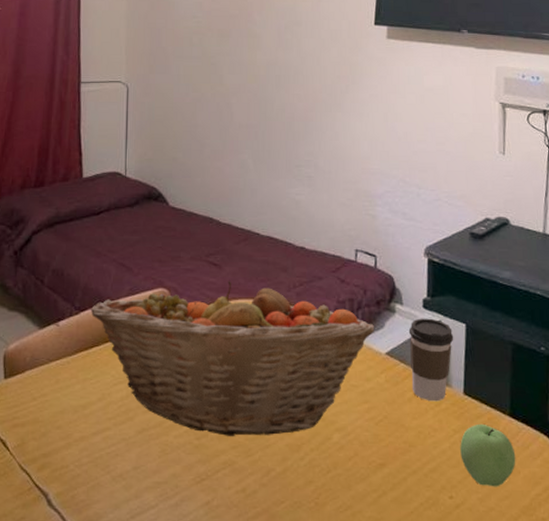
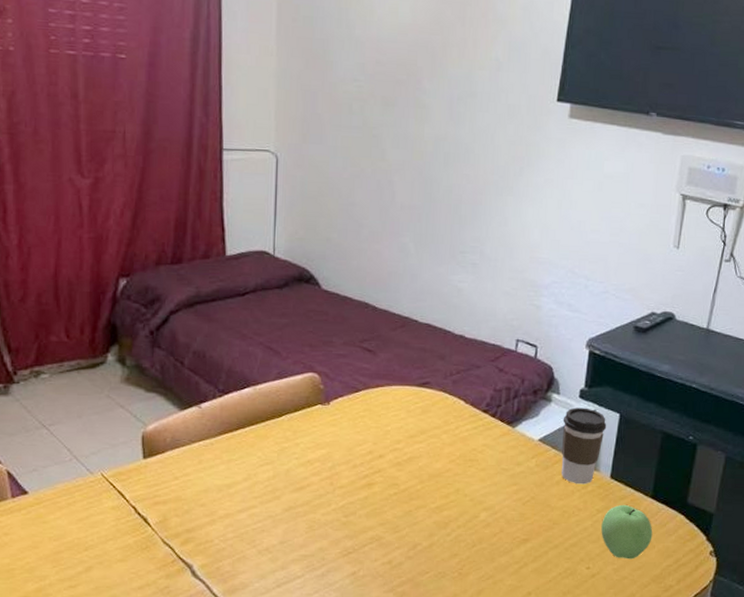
fruit basket: present [90,281,374,436] -> none [235,367,529,514]

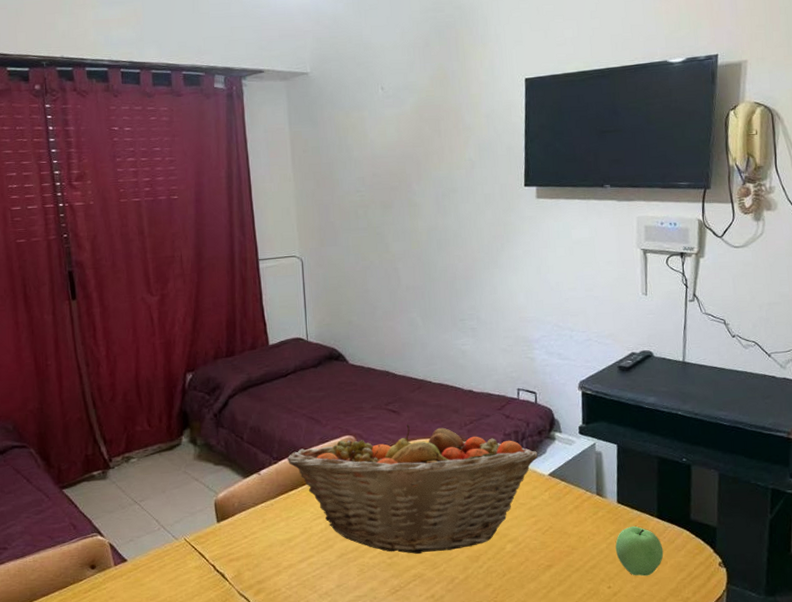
fruit basket: none [235,367,529,514] -> present [287,424,537,554]
coffee cup: present [561,407,607,485] -> none [567,442,607,512]

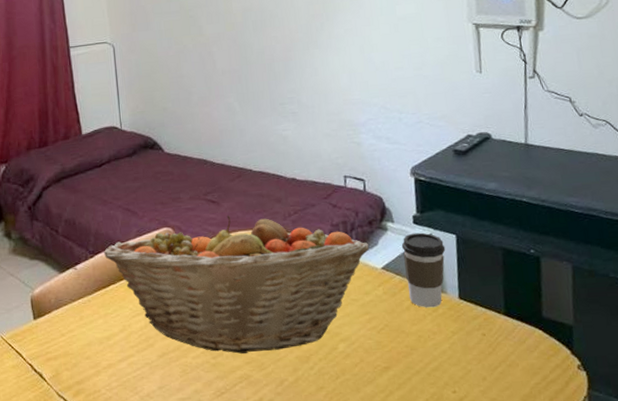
coffee cup: none [567,442,607,512] -> present [401,232,446,308]
apple: present [615,526,664,576] -> none [459,325,514,380]

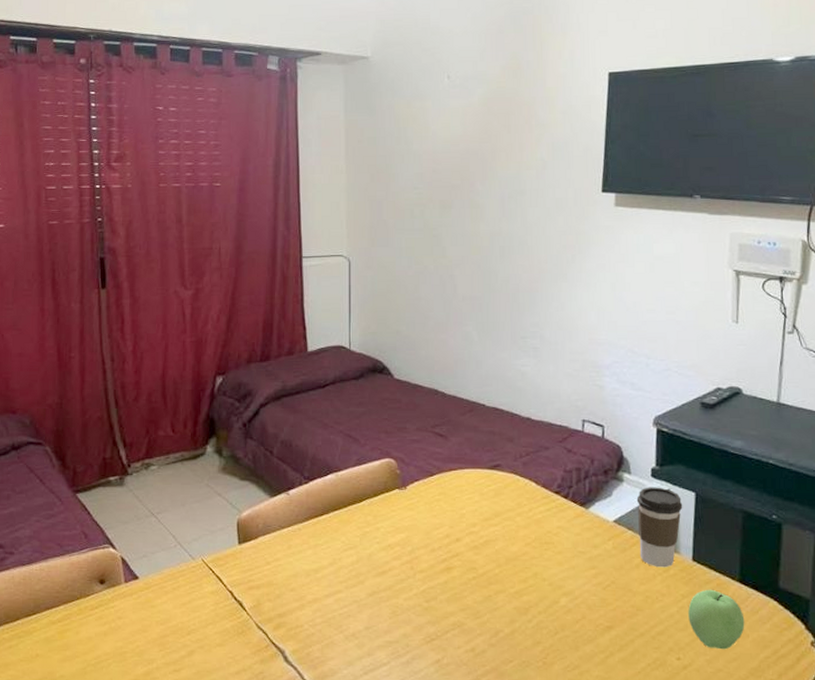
fruit basket: present [103,215,369,354] -> none [319,451,602,599]
apple: none [459,325,514,380] -> present [688,590,745,650]

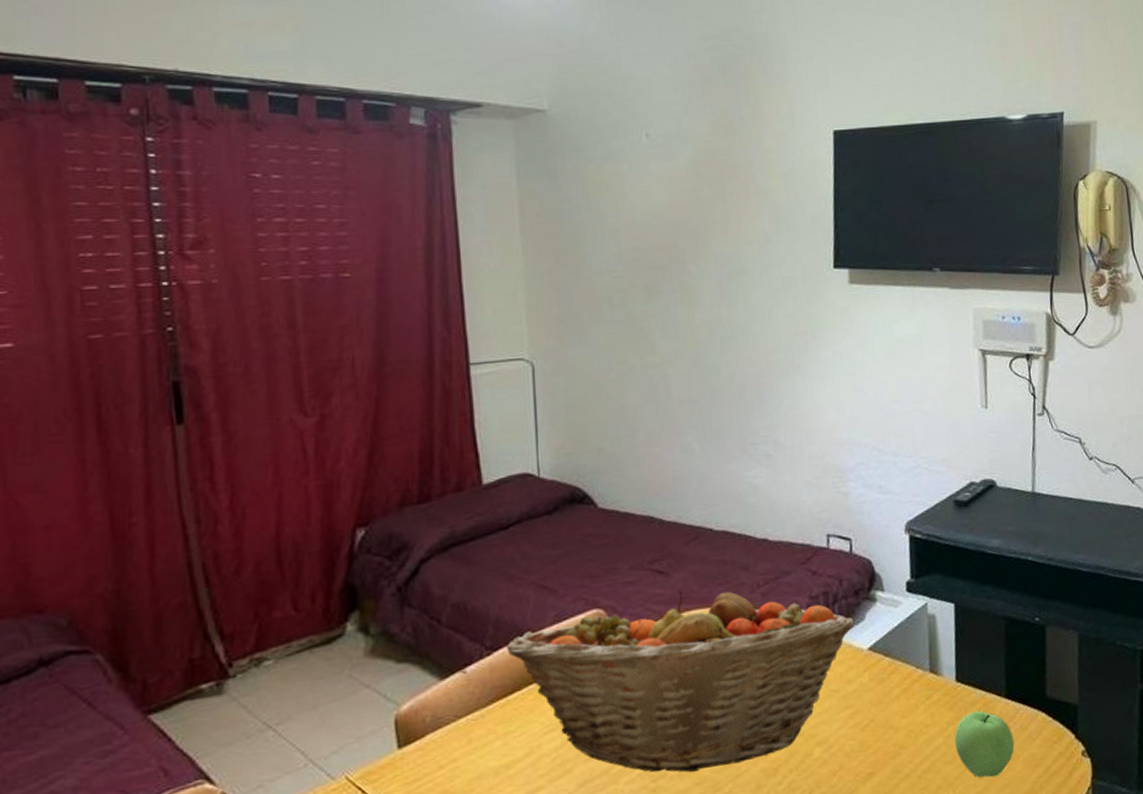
fruit basket: none [319,451,602,599] -> present [506,589,854,773]
coffee cup: present [636,487,683,568] -> none [892,602,943,696]

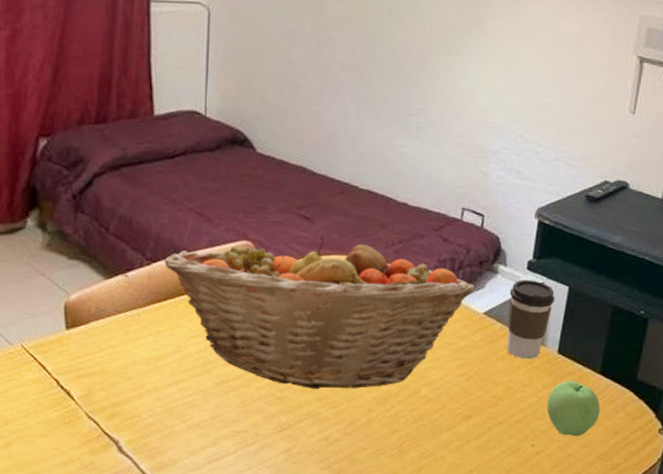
coffee cup: none [892,602,943,696] -> present [506,279,555,360]

